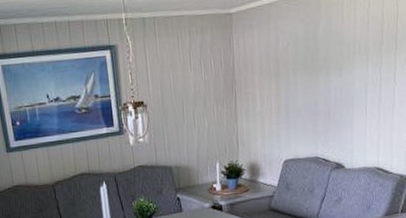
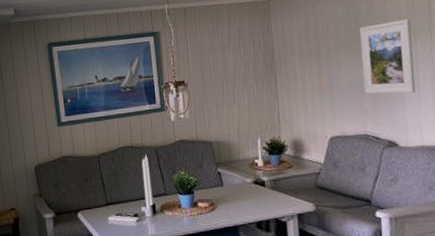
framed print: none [317,39,365,117] -> present [359,18,416,95]

